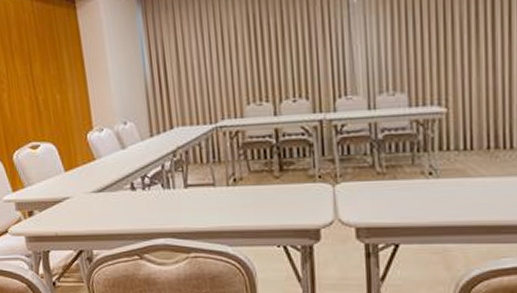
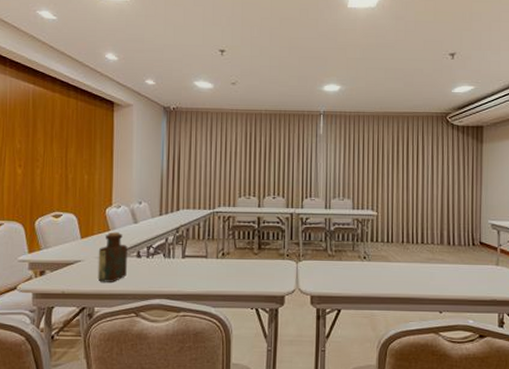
bottle: none [86,160,123,221] -> present [97,231,127,282]

